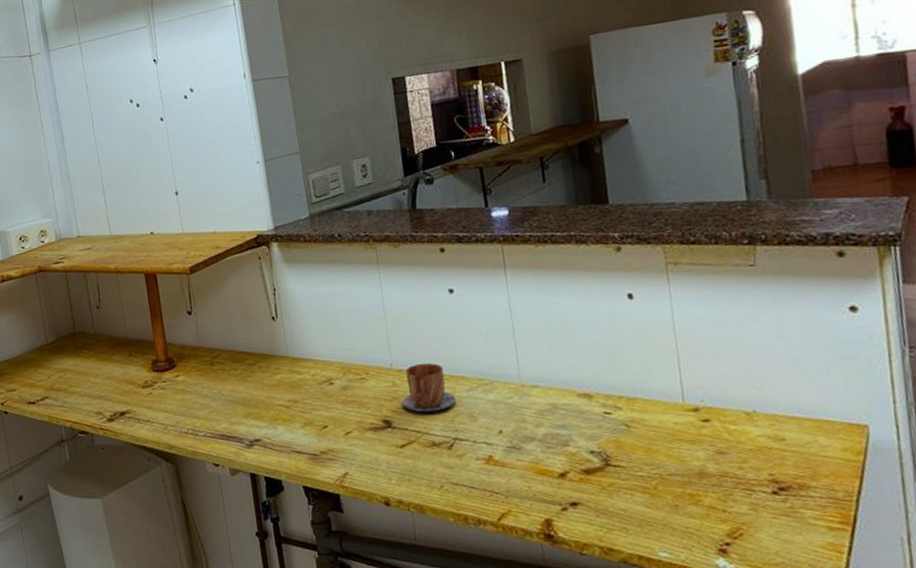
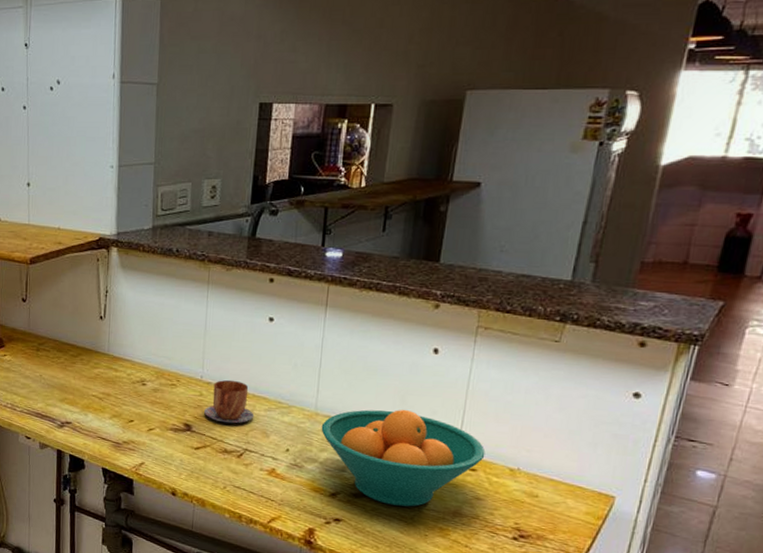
fruit bowl: none [530,364,715,476] -> present [321,409,486,507]

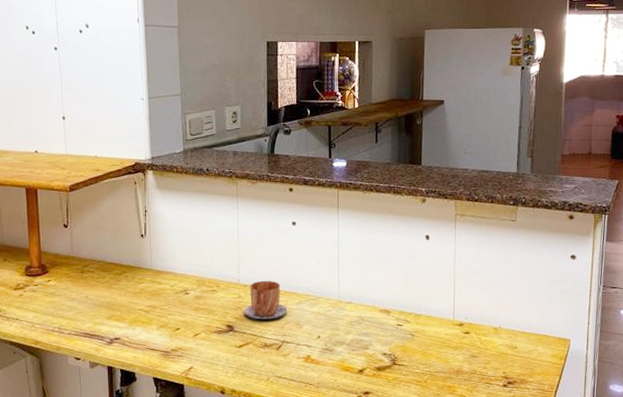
fruit bowl: present [321,409,486,507] -> none [345,288,474,373]

